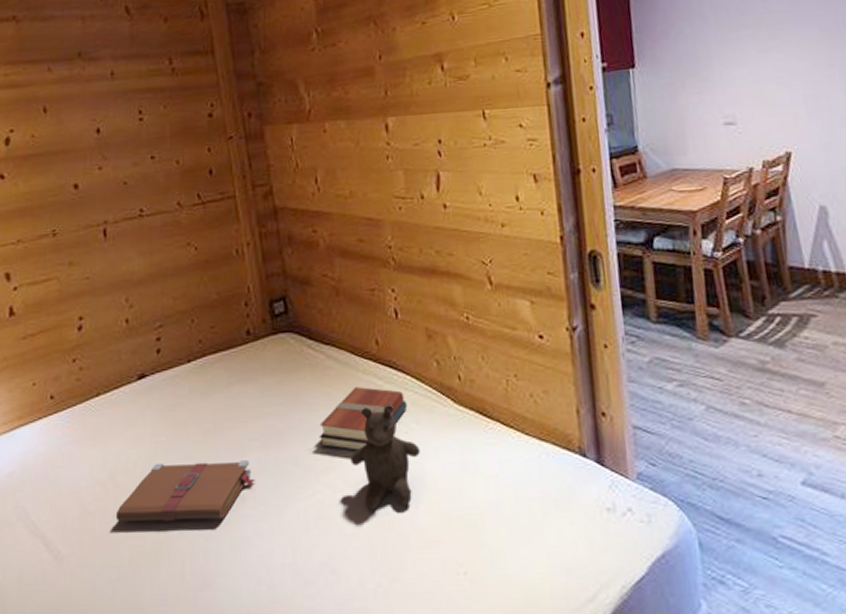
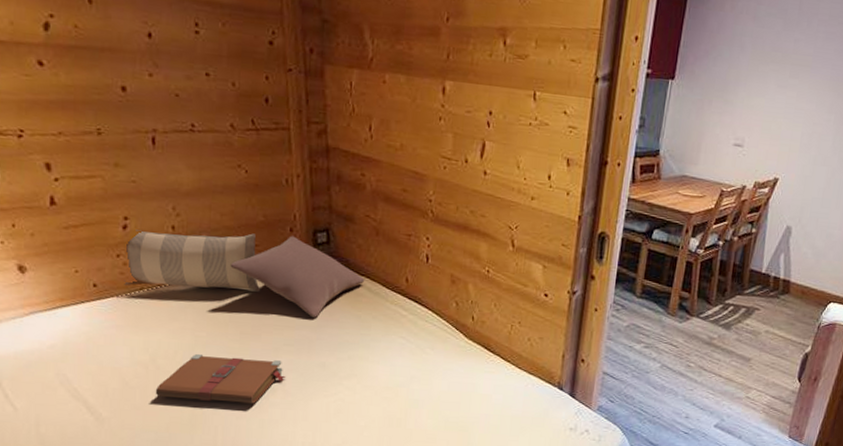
pillow: none [80,314,220,394] -> present [124,230,261,292]
pillow: none [186,310,331,403] -> present [230,235,365,318]
books: present [318,387,408,451] -> none [345,314,426,364]
teddy bear: present [350,403,420,510] -> none [371,331,431,411]

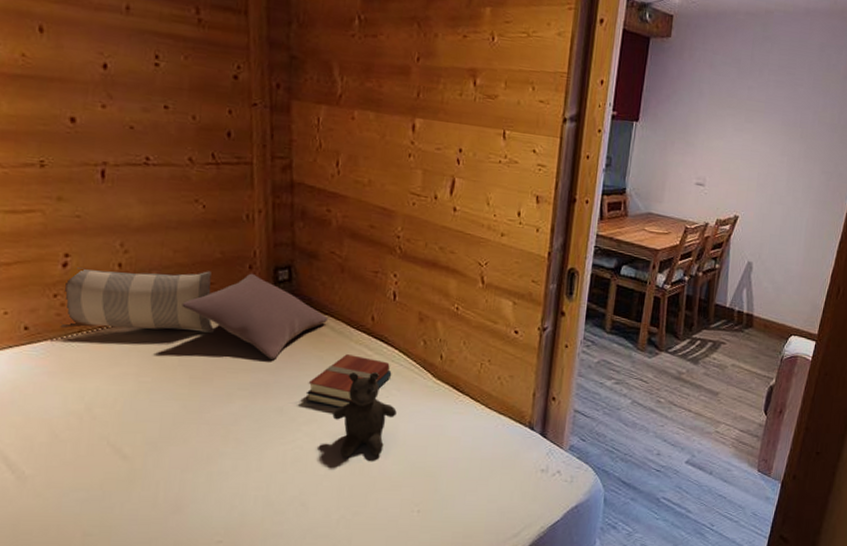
book: present [155,353,285,404] -> none [89,400,238,455]
books: none [345,314,426,364] -> present [305,354,392,408]
teddy bear: none [371,331,431,411] -> present [332,371,397,457]

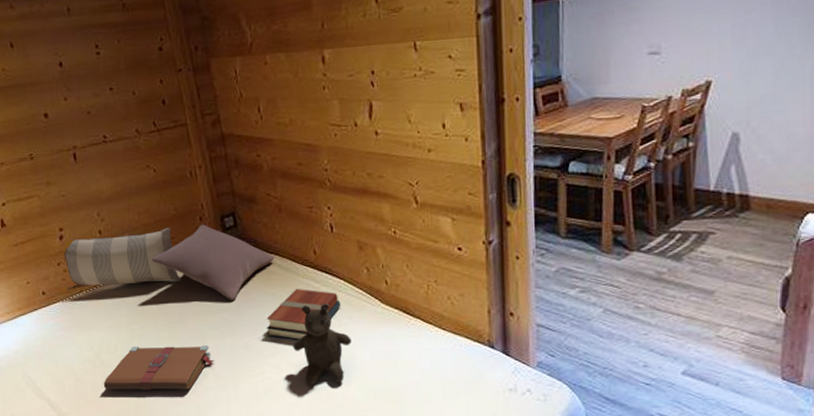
book: none [89,400,238,455] -> present [103,345,214,390]

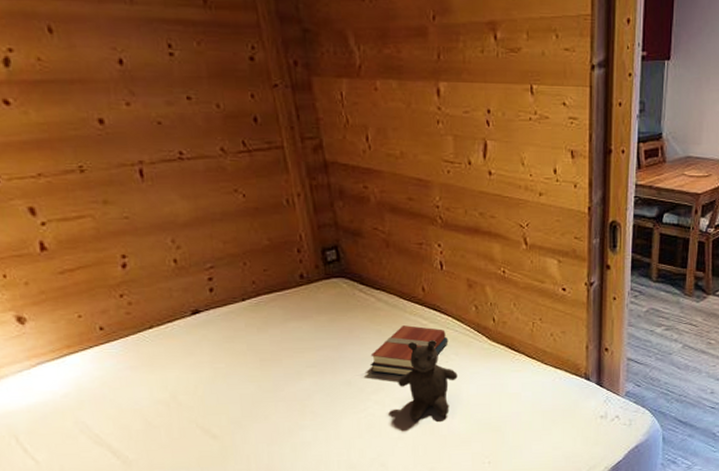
pillow: present [64,227,182,291] -> none [128,258,276,326]
book: present [103,345,214,390] -> none [180,383,312,434]
pillow: present [152,224,275,300] -> none [240,256,381,337]

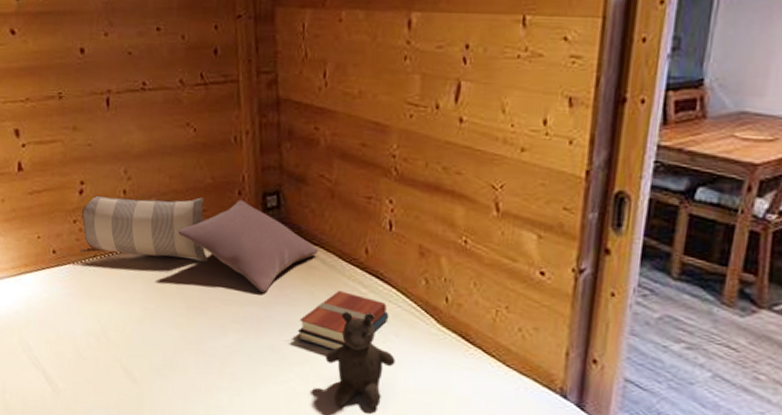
pillow: none [128,258,276,326] -> present [79,194,209,262]
pillow: none [240,256,381,337] -> present [178,199,319,293]

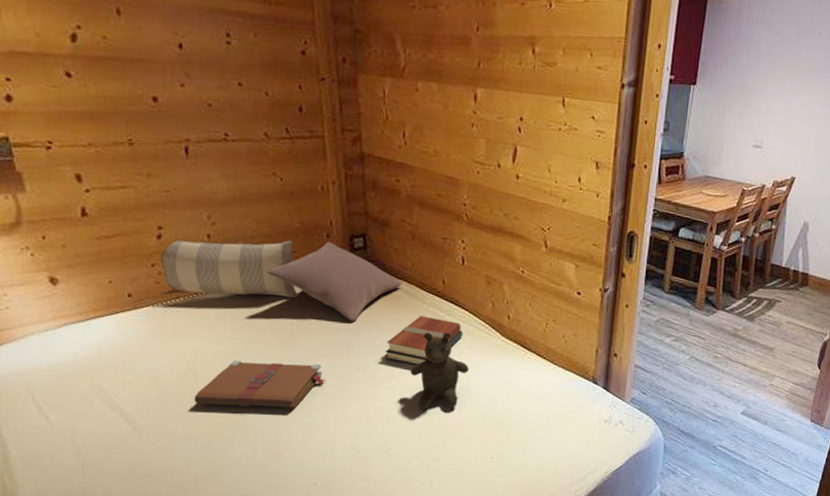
book: none [106,326,233,386] -> present [193,360,325,408]

